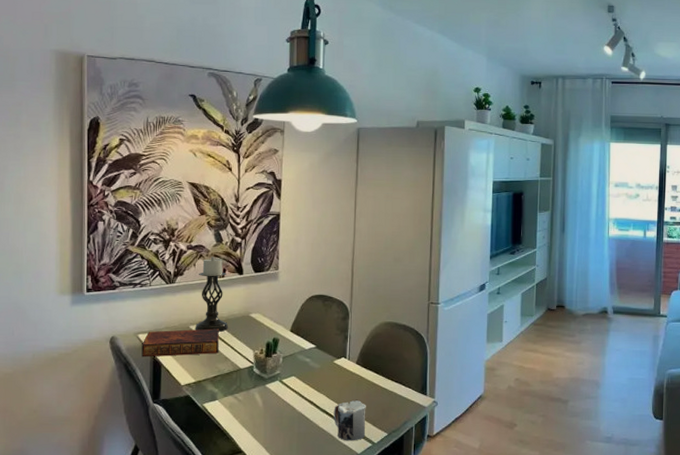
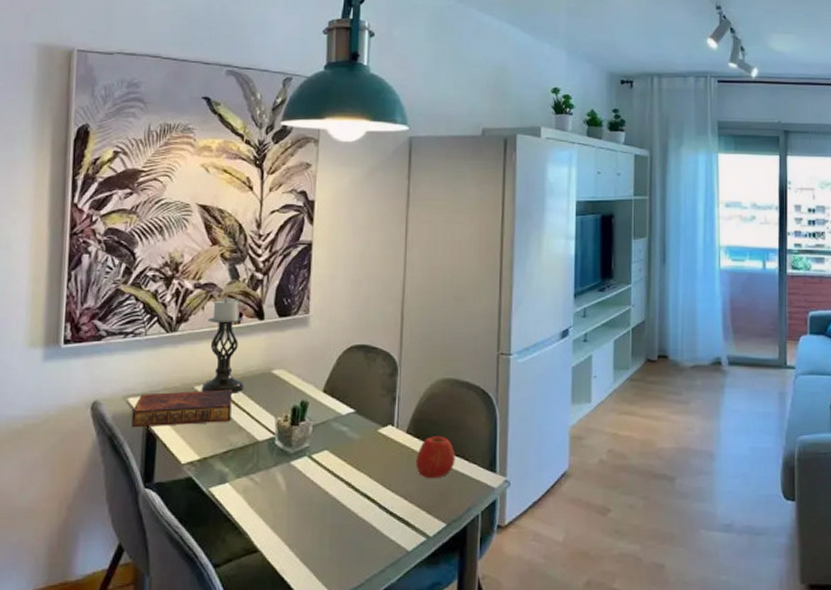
mug: present [334,400,366,441] -> none [377,481,419,535]
apple: none [363,366,395,399] -> present [415,436,455,479]

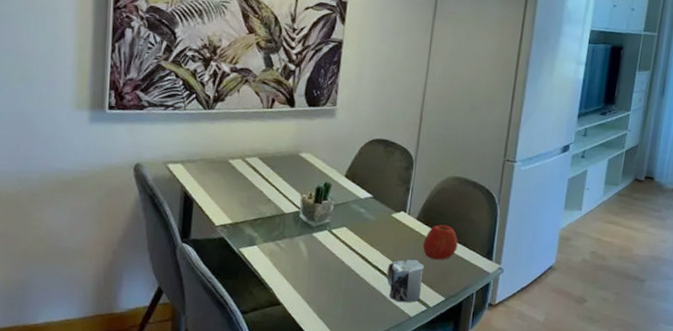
book: present [131,389,232,428] -> none [171,161,263,194]
candle holder: present [201,297,244,393] -> none [234,83,276,170]
mug: none [377,481,419,535] -> present [386,259,424,303]

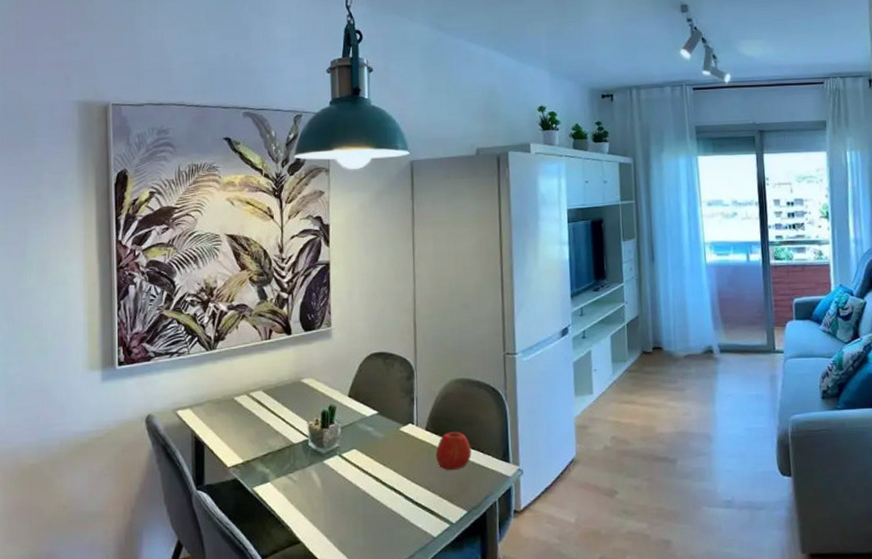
mug: present [386,259,424,303] -> none [403,473,442,523]

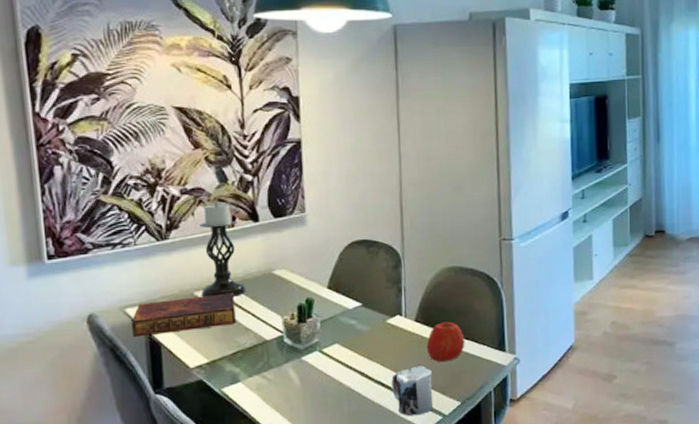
book: none [181,398,268,437] -> present [131,292,236,338]
candle holder: none [240,316,277,402] -> present [200,201,246,297]
mug: none [403,473,442,523] -> present [391,366,434,417]

